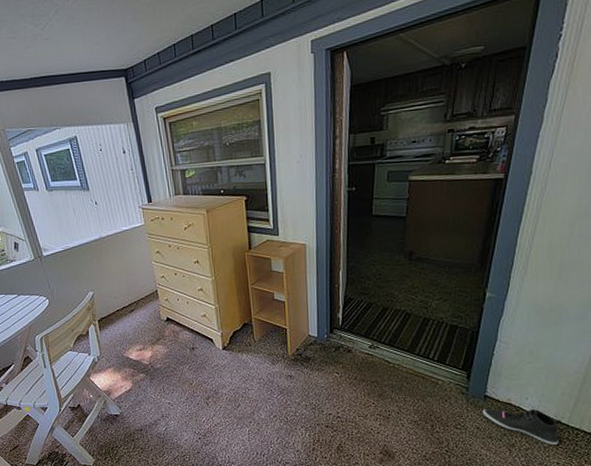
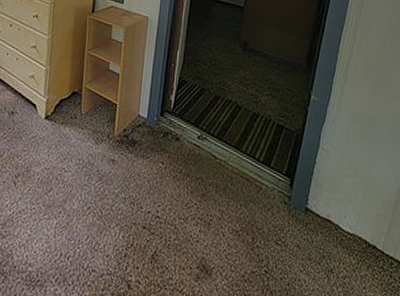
sneaker: present [482,408,559,446] -> none [303,224,375,276]

